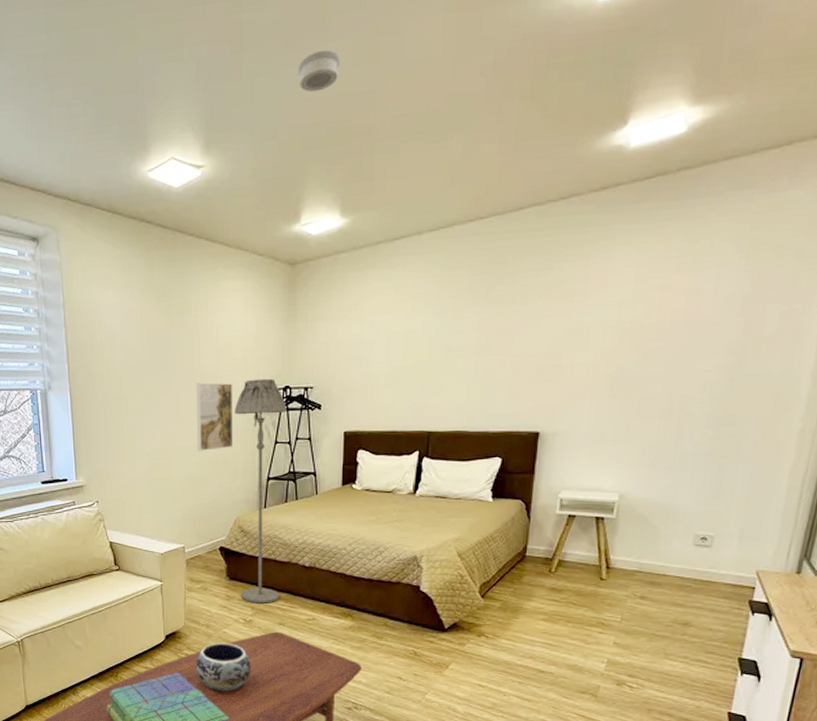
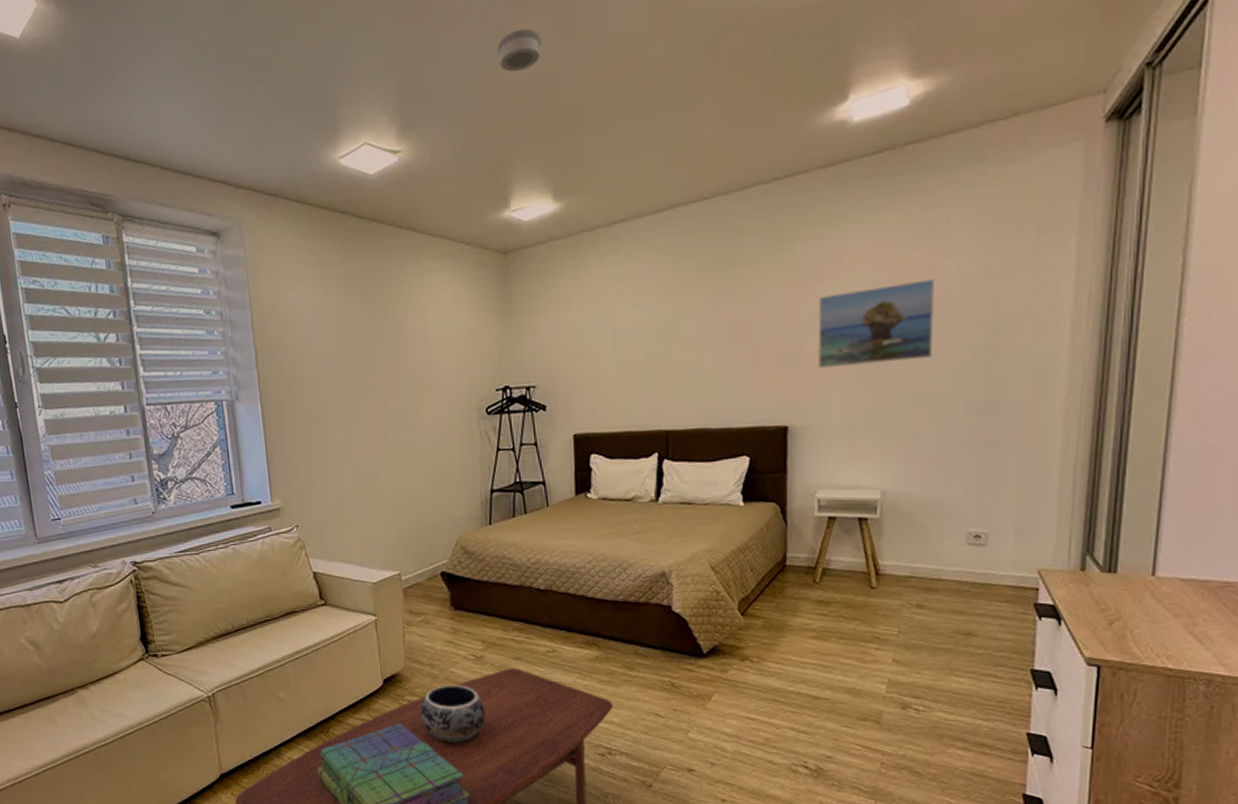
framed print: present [196,382,234,451] -> none [404,385,449,463]
floor lamp: present [235,378,287,603] -> none [449,378,514,636]
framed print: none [573,300,692,380] -> present [818,279,935,368]

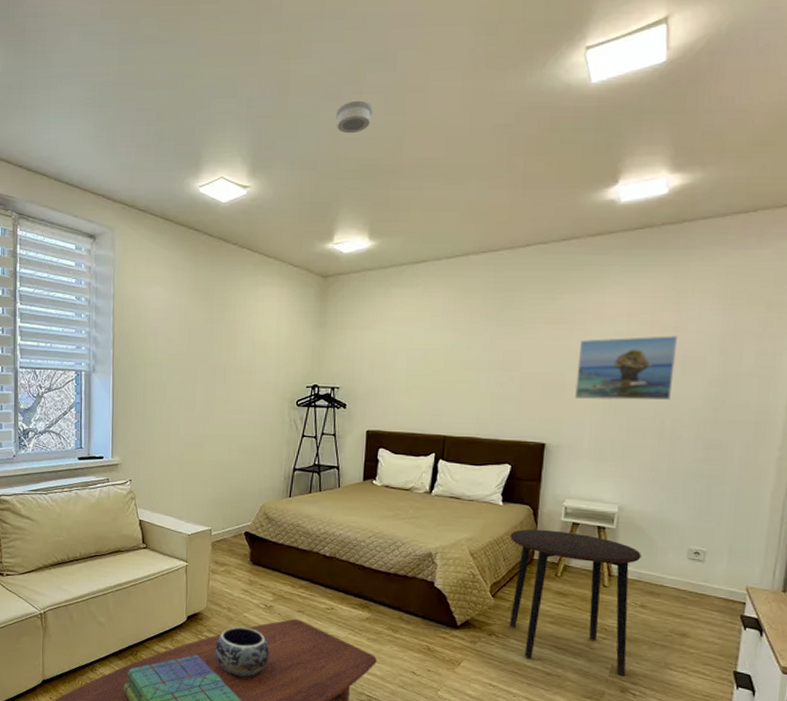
side table: none [755,528,912,690] -> present [509,529,641,676]

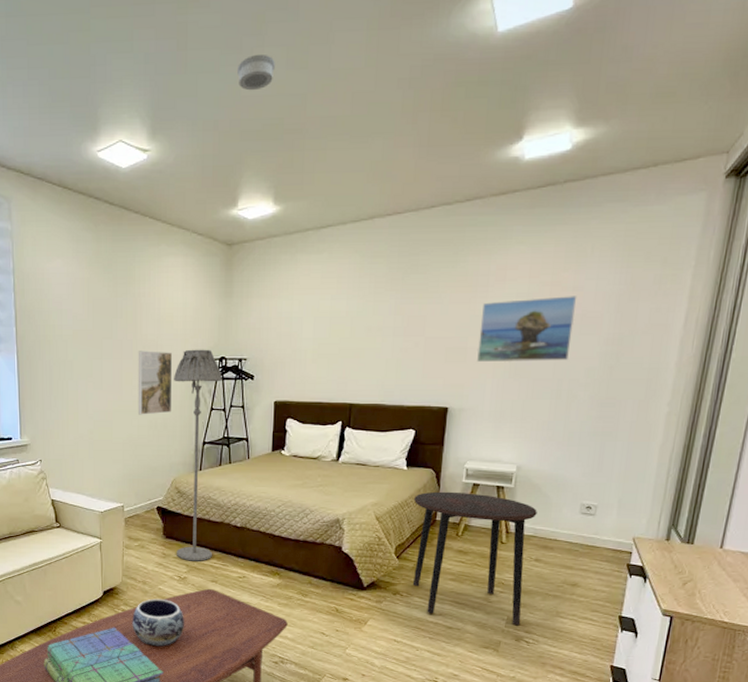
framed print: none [229,376,266,439] -> present [137,351,173,415]
floor lamp: none [263,376,314,590] -> present [174,349,222,561]

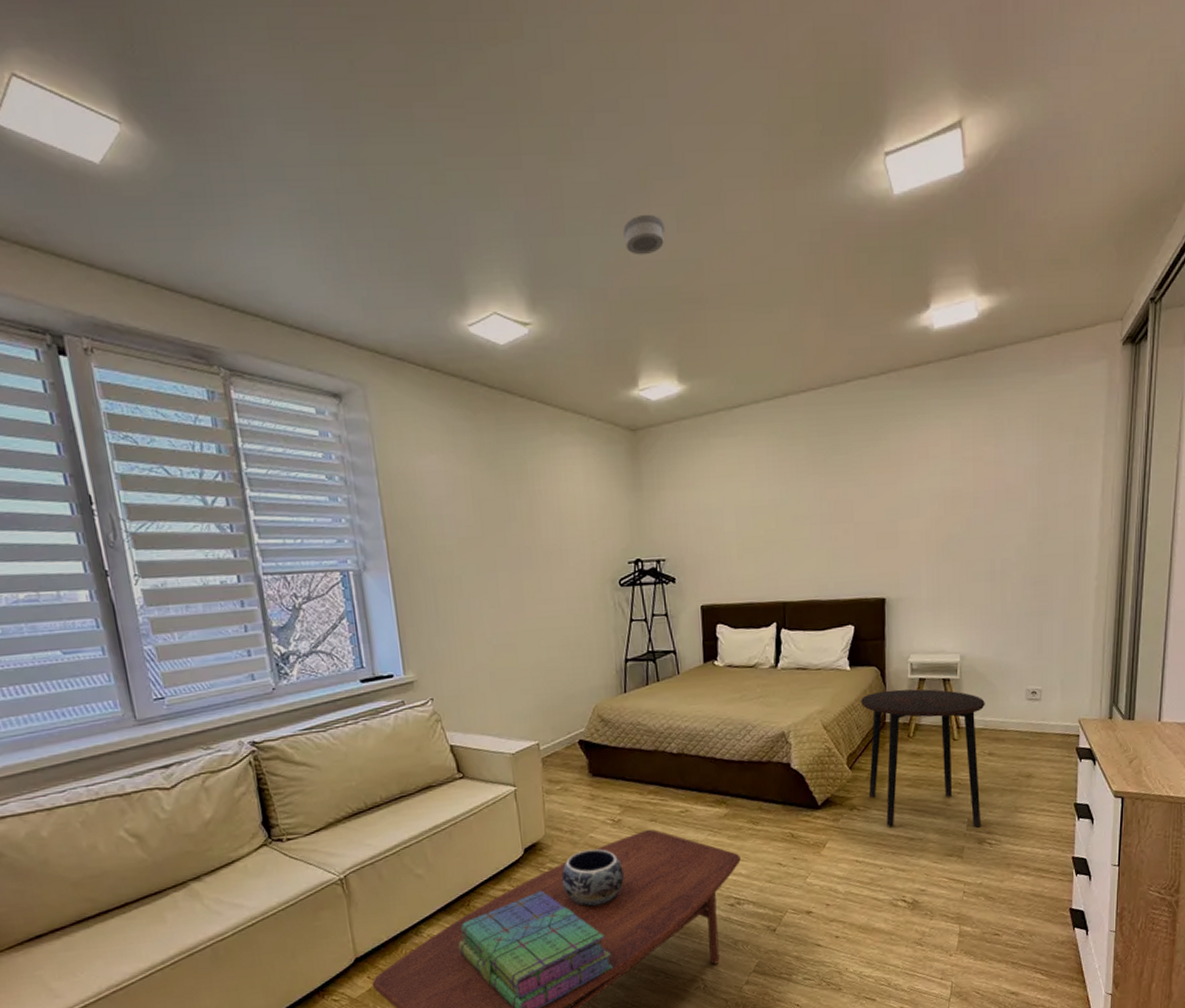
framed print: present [137,351,173,415] -> none [539,557,585,634]
floor lamp: present [174,349,222,561] -> none [584,551,649,800]
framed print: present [477,296,577,363] -> none [908,471,1000,546]

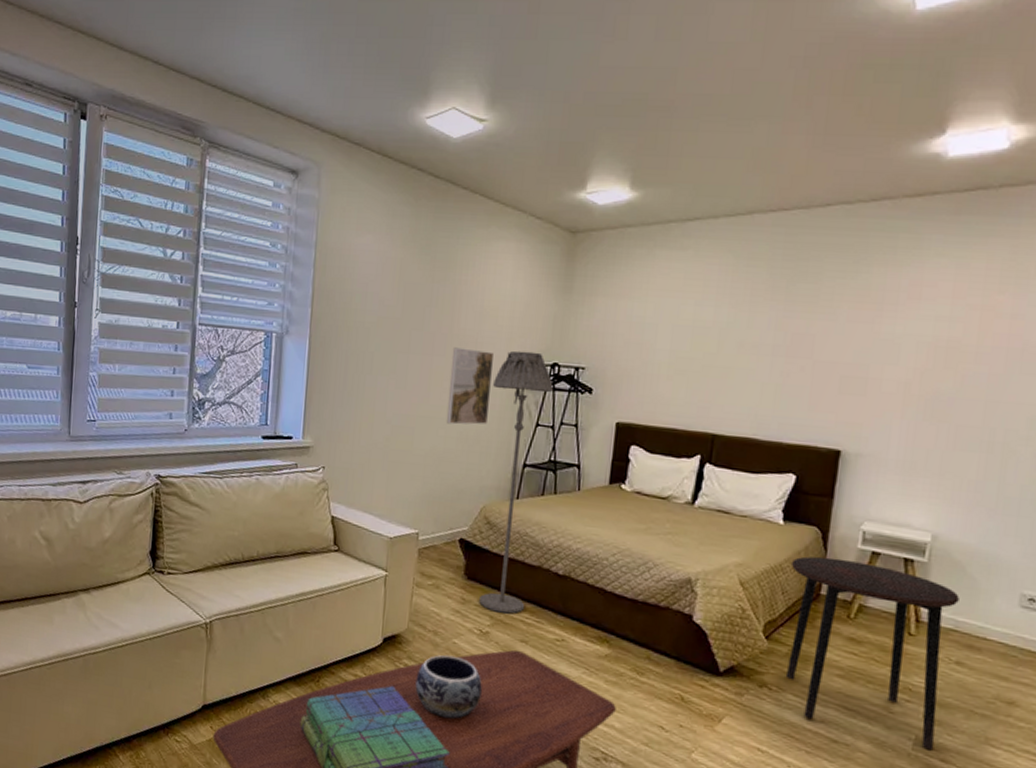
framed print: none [539,557,585,634] -> present [446,347,495,425]
floor lamp: none [584,551,649,800] -> present [479,350,553,614]
smoke detector: present [623,214,665,256] -> none [596,21,642,61]

